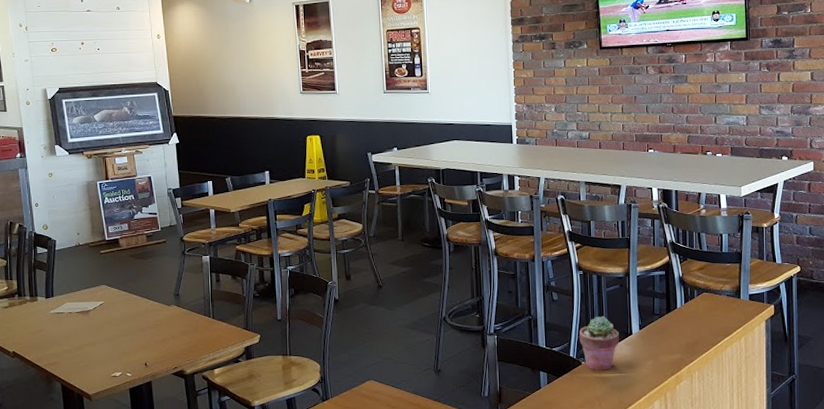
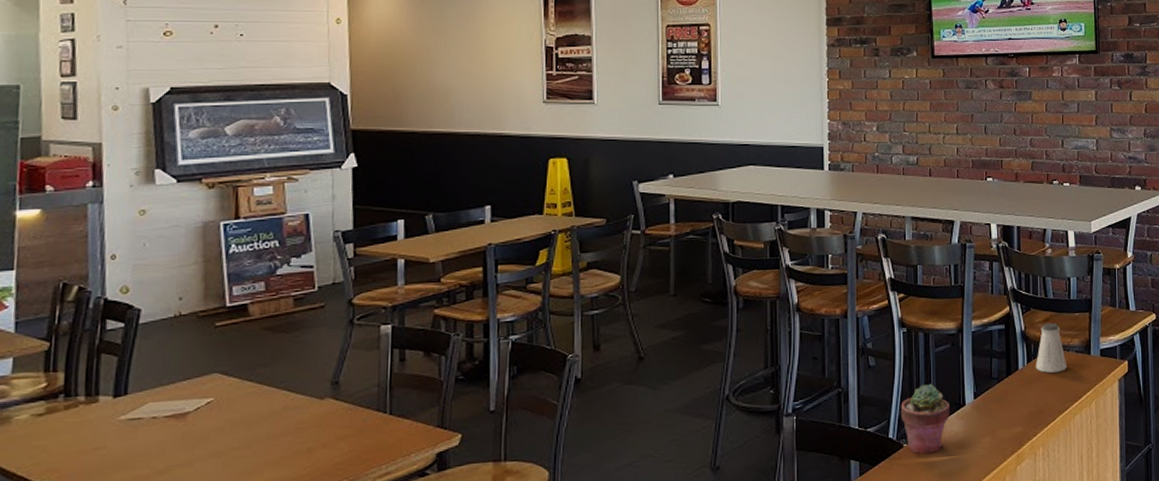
saltshaker: none [691,271,720,312] -> present [1035,322,1068,373]

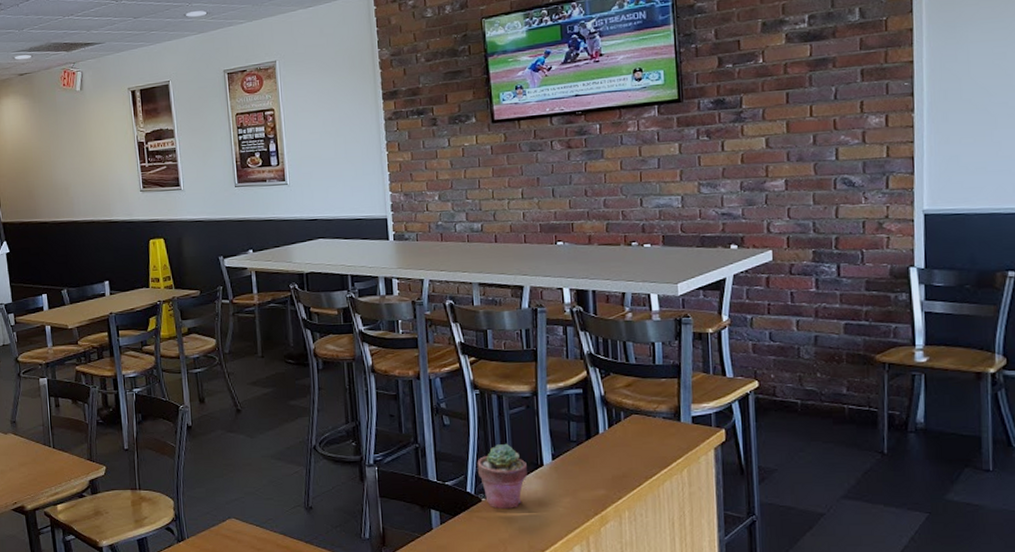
saltshaker: present [1035,322,1068,373] -> none [617,388,654,438]

